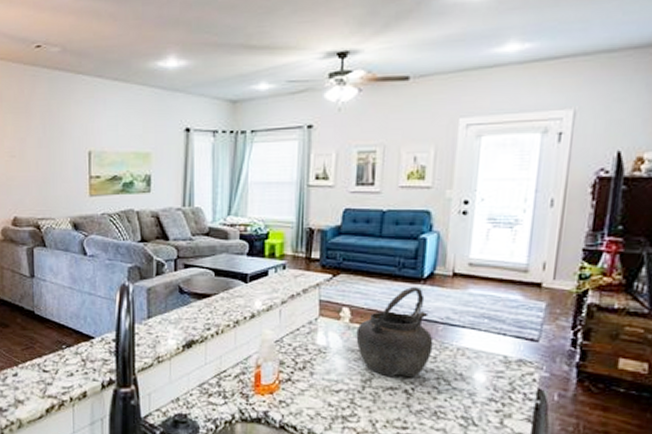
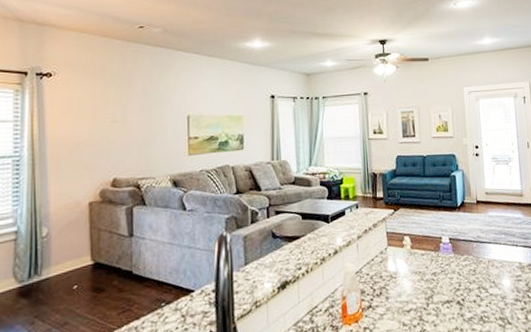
kettle: present [356,286,433,378] -> none [416,213,472,292]

